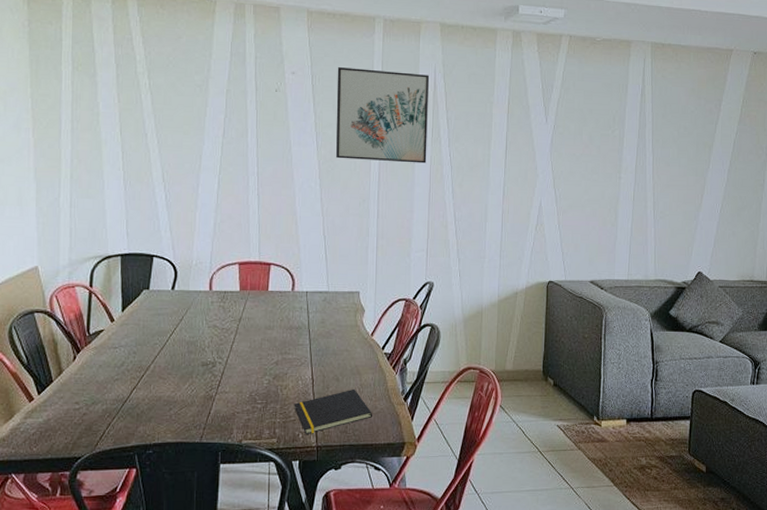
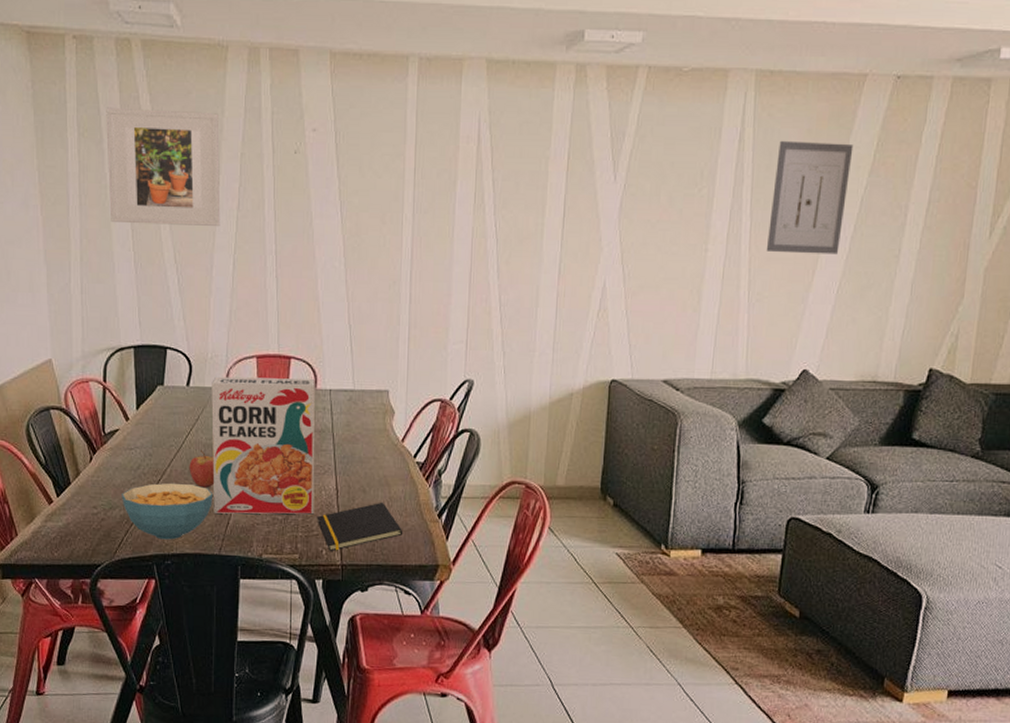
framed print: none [100,46,207,152] -> present [106,107,221,227]
cereal bowl: none [105,378,196,431] -> present [122,482,214,540]
fruit: none [172,347,198,381] -> present [189,449,215,488]
cereal box: none [195,281,293,404] -> present [211,376,315,515]
wall art: present [336,67,430,164] -> none [362,120,473,236]
wall art: none [665,96,726,183] -> present [766,140,854,255]

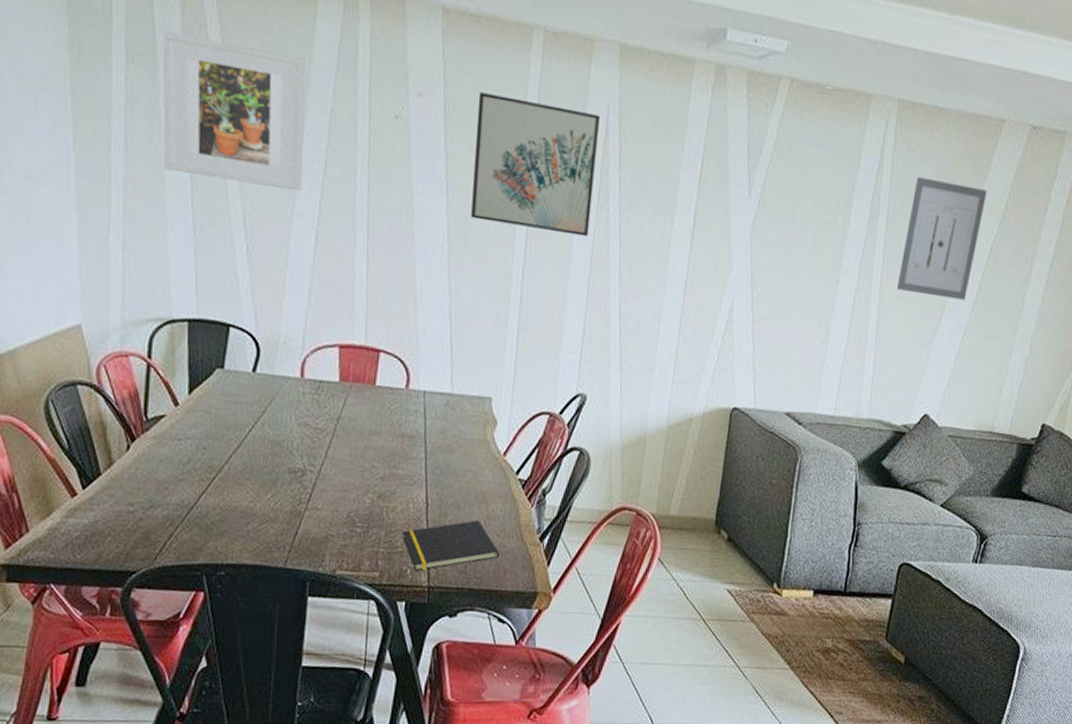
cereal bowl: present [122,482,214,540] -> none [166,481,280,548]
fruit: present [189,449,215,488] -> none [251,446,283,491]
cereal box: present [211,376,315,515] -> none [279,364,408,529]
wall art: none [362,120,473,236] -> present [471,92,601,237]

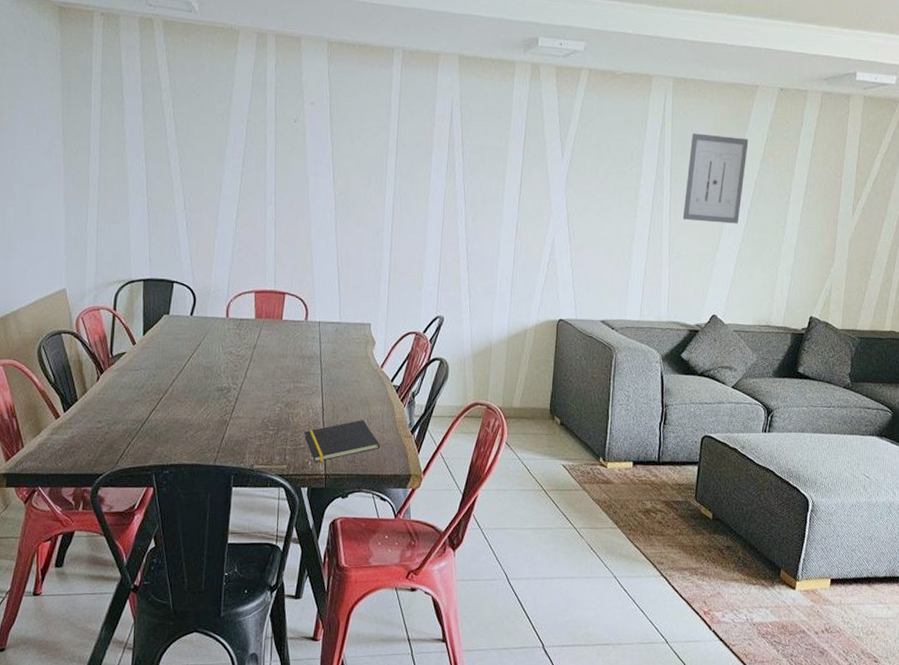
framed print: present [162,30,305,192] -> none [127,74,229,180]
wall art: present [471,92,601,237] -> none [352,98,447,197]

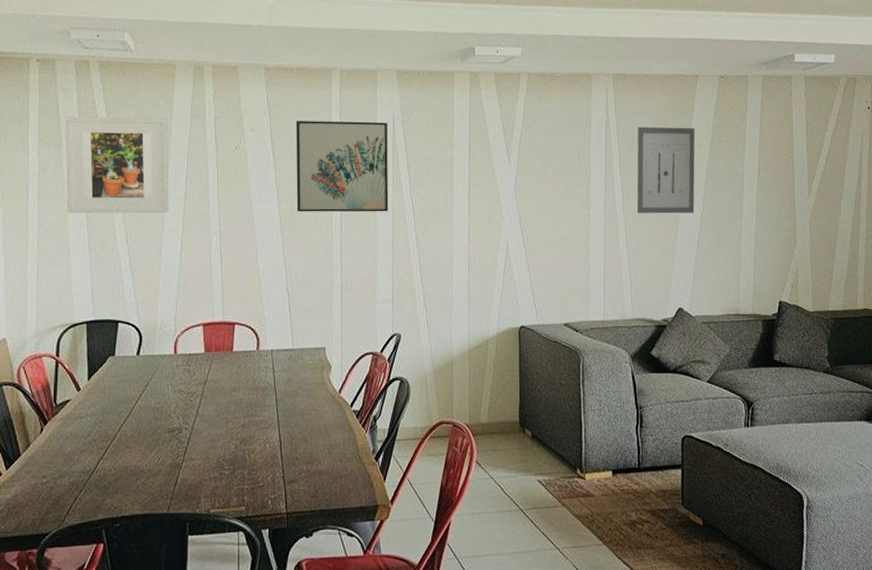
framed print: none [127,74,229,180] -> present [65,116,169,214]
notepad: present [304,419,381,462] -> none [262,450,344,500]
wall art: none [352,98,447,197] -> present [296,121,389,212]

